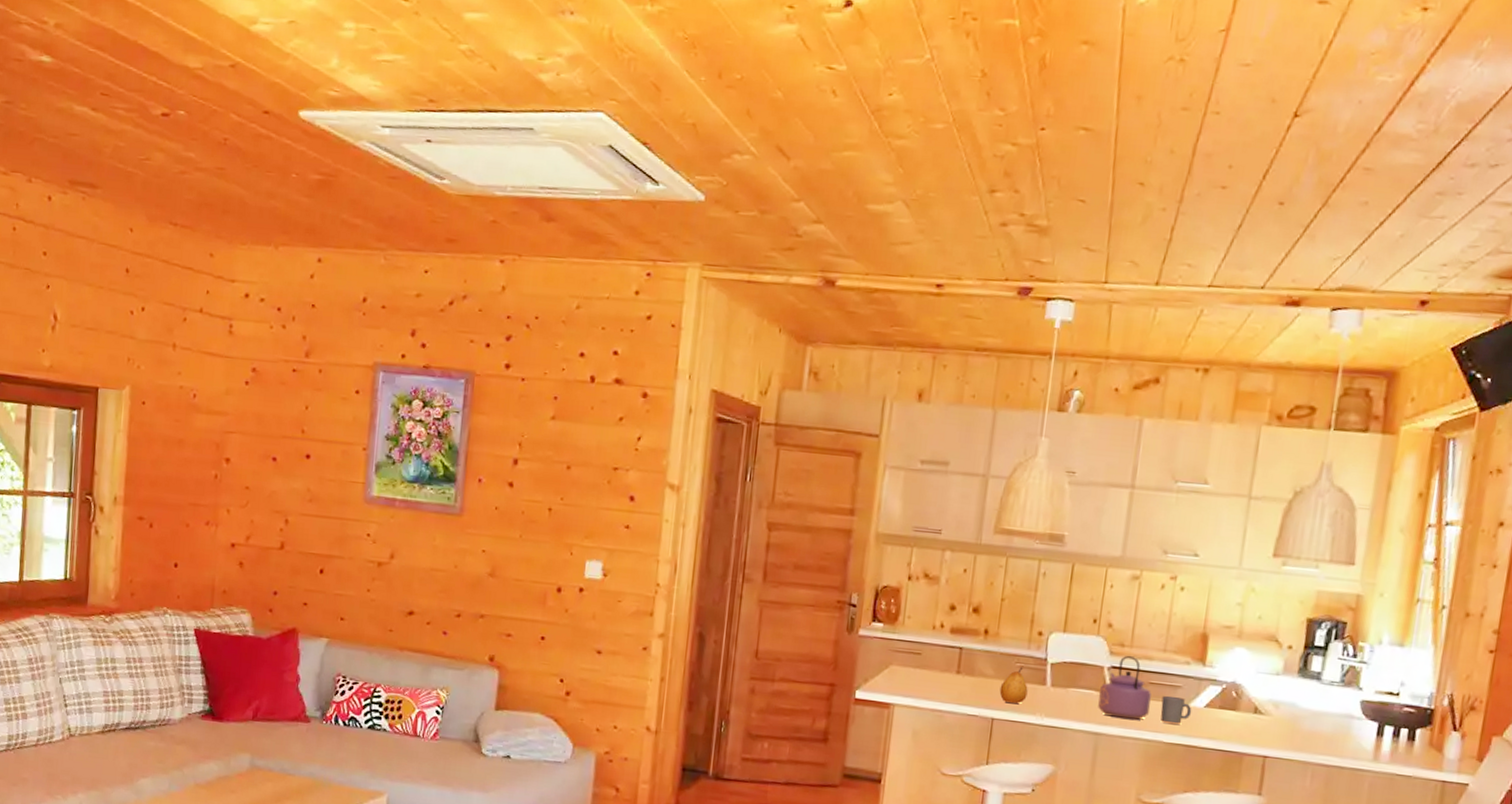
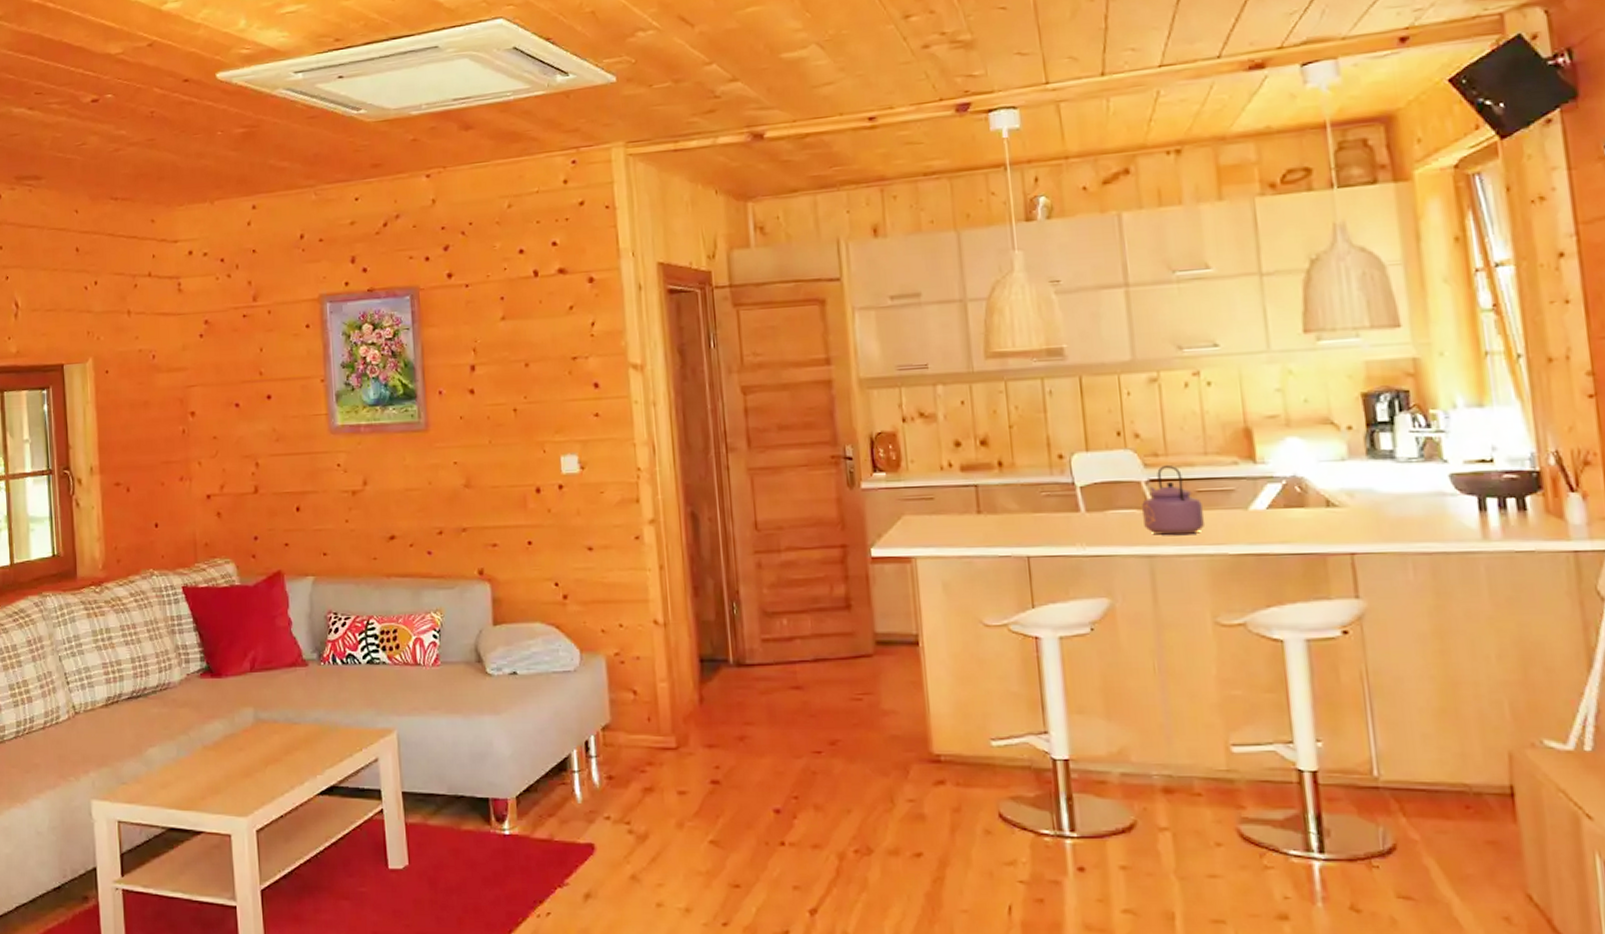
fruit: present [999,667,1028,705] -> none [1029,495,1062,538]
mug: present [1160,695,1192,725] -> none [1215,501,1254,534]

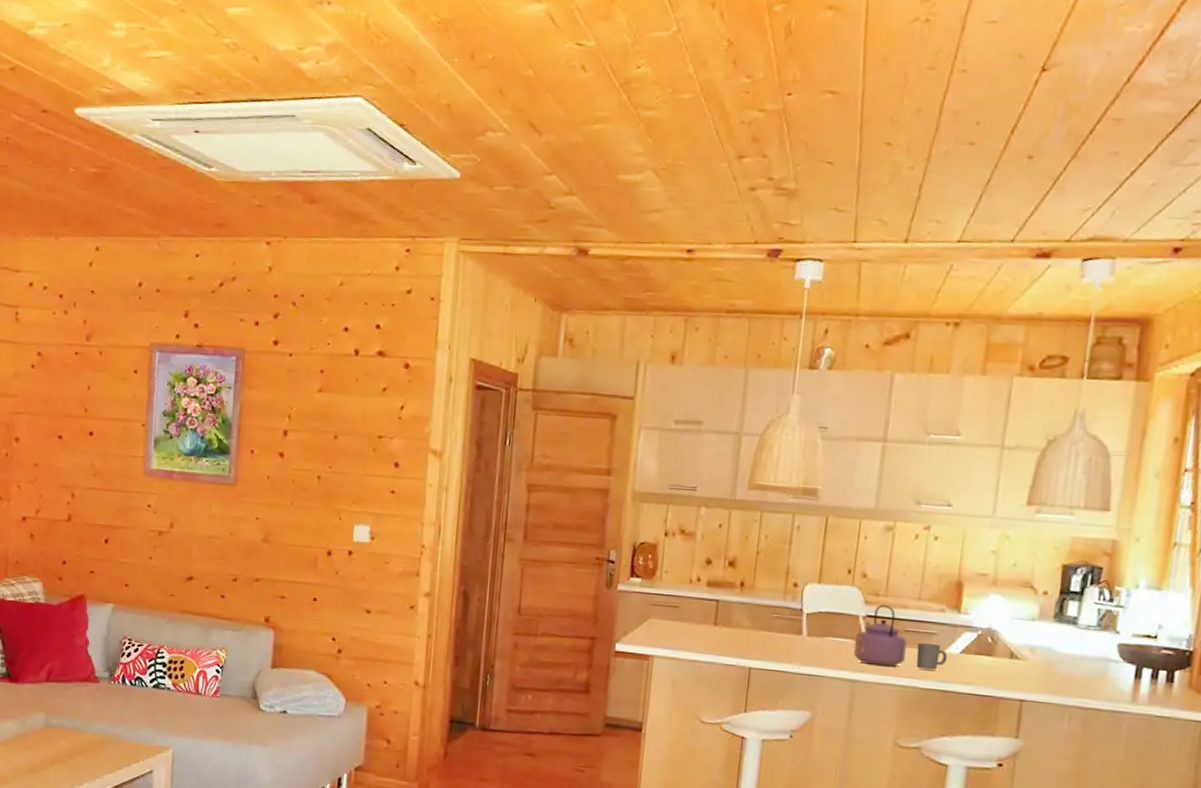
mug: none [1215,501,1254,534] -> present [916,642,948,671]

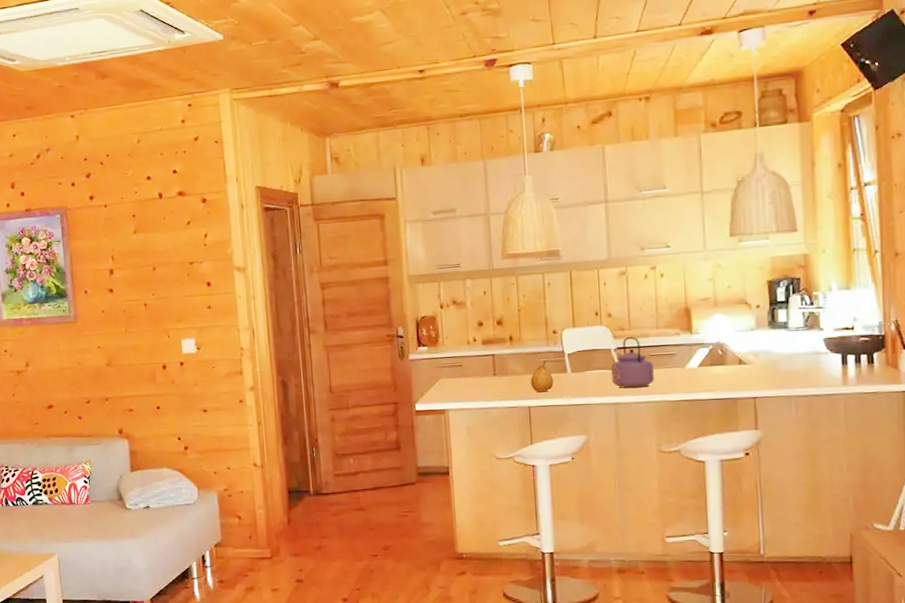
fruit: none [756,617,785,654] -> present [530,361,554,393]
mug: present [916,642,948,671] -> none [662,362,689,386]

